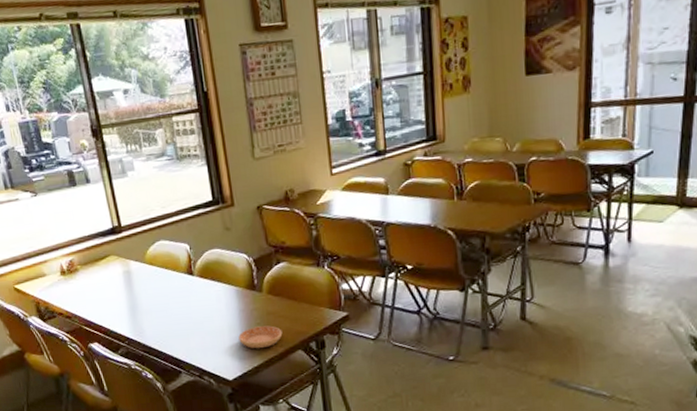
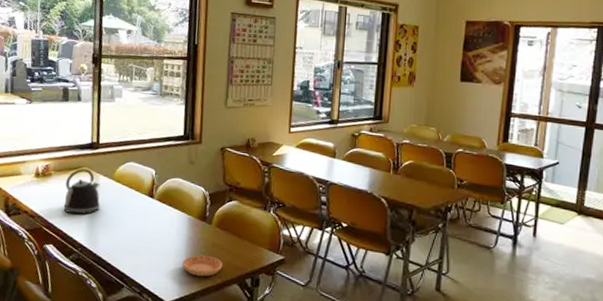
kettle: none [95,257,138,308] -> present [63,168,101,215]

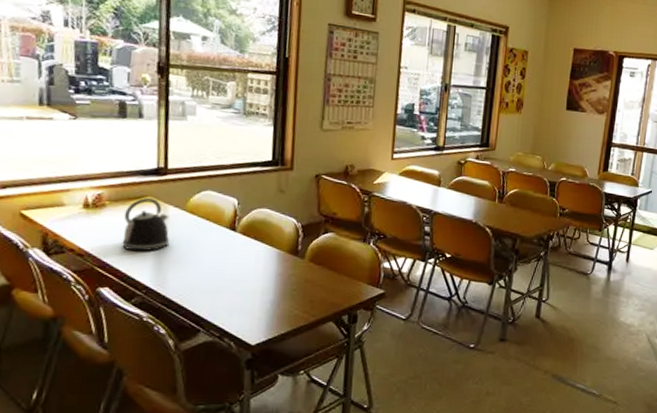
saucer: present [182,255,223,277] -> none [270,292,317,316]

